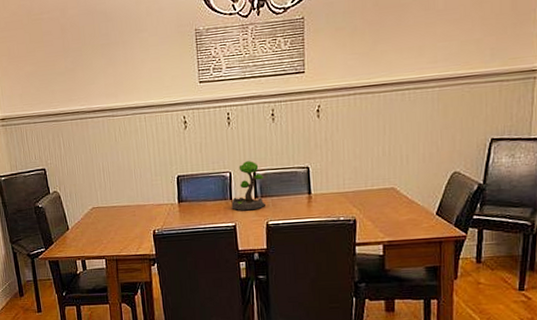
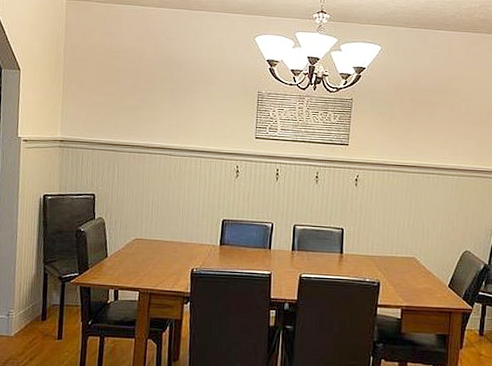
plant: present [231,161,267,211] -> none [269,215,302,262]

